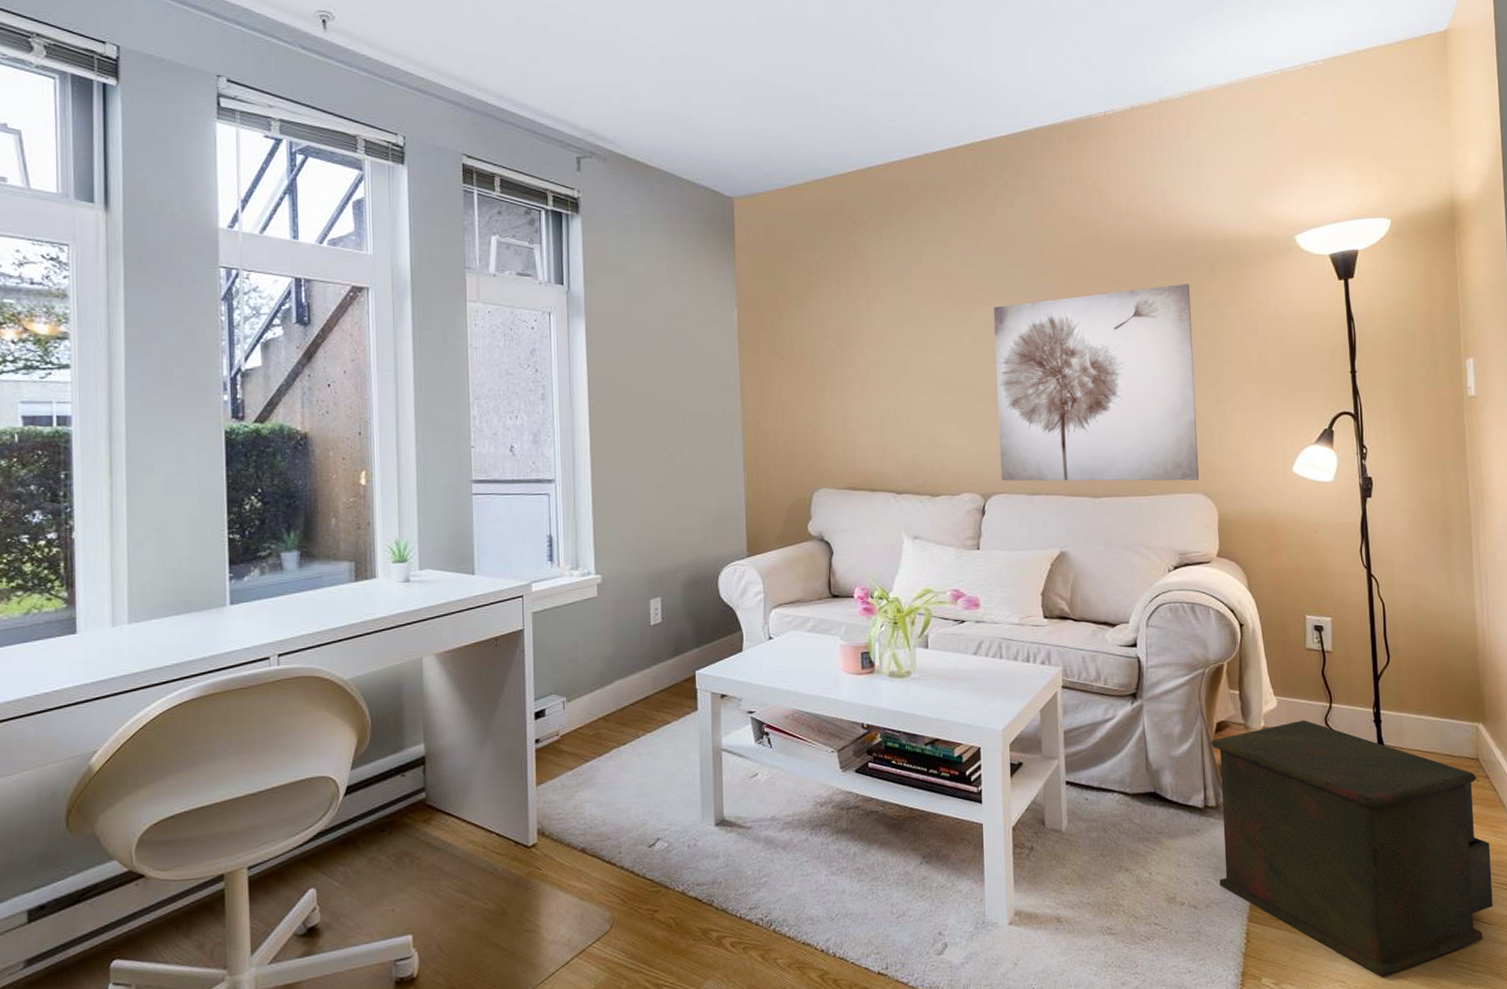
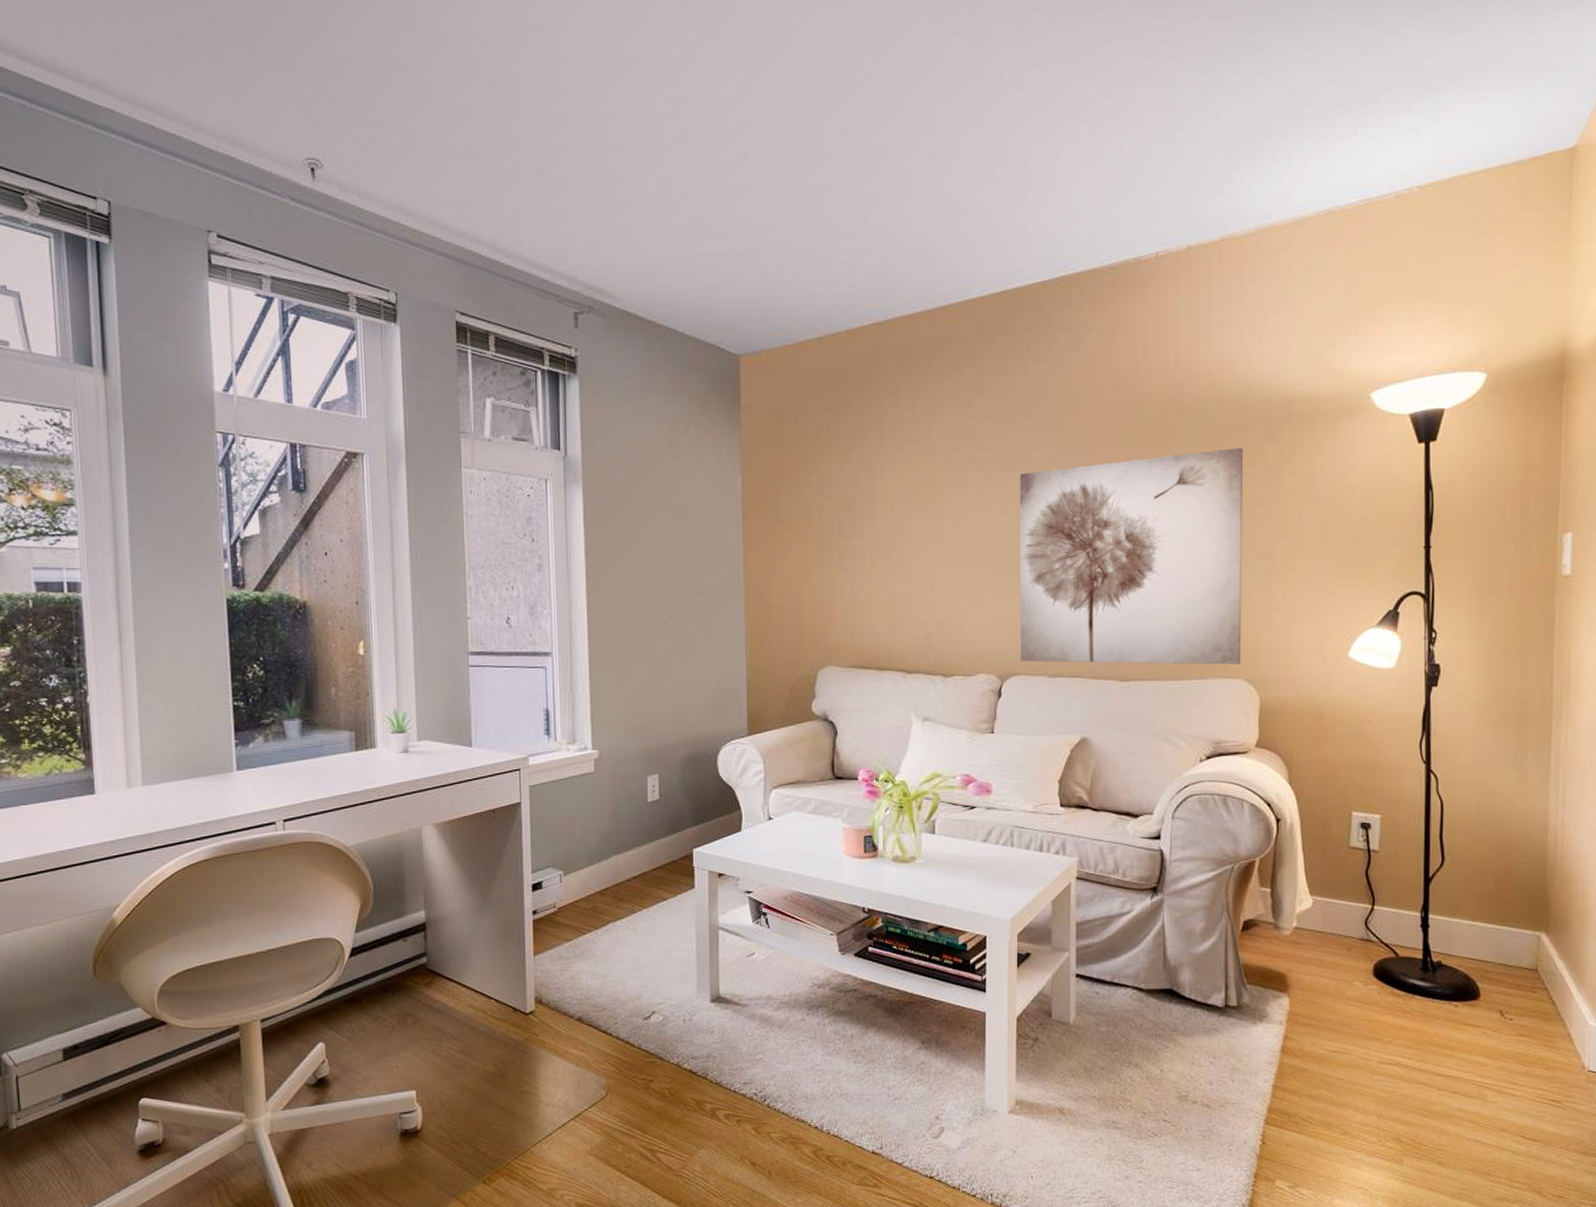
nightstand: present [1211,720,1493,978] -> none [1236,921,1542,1188]

